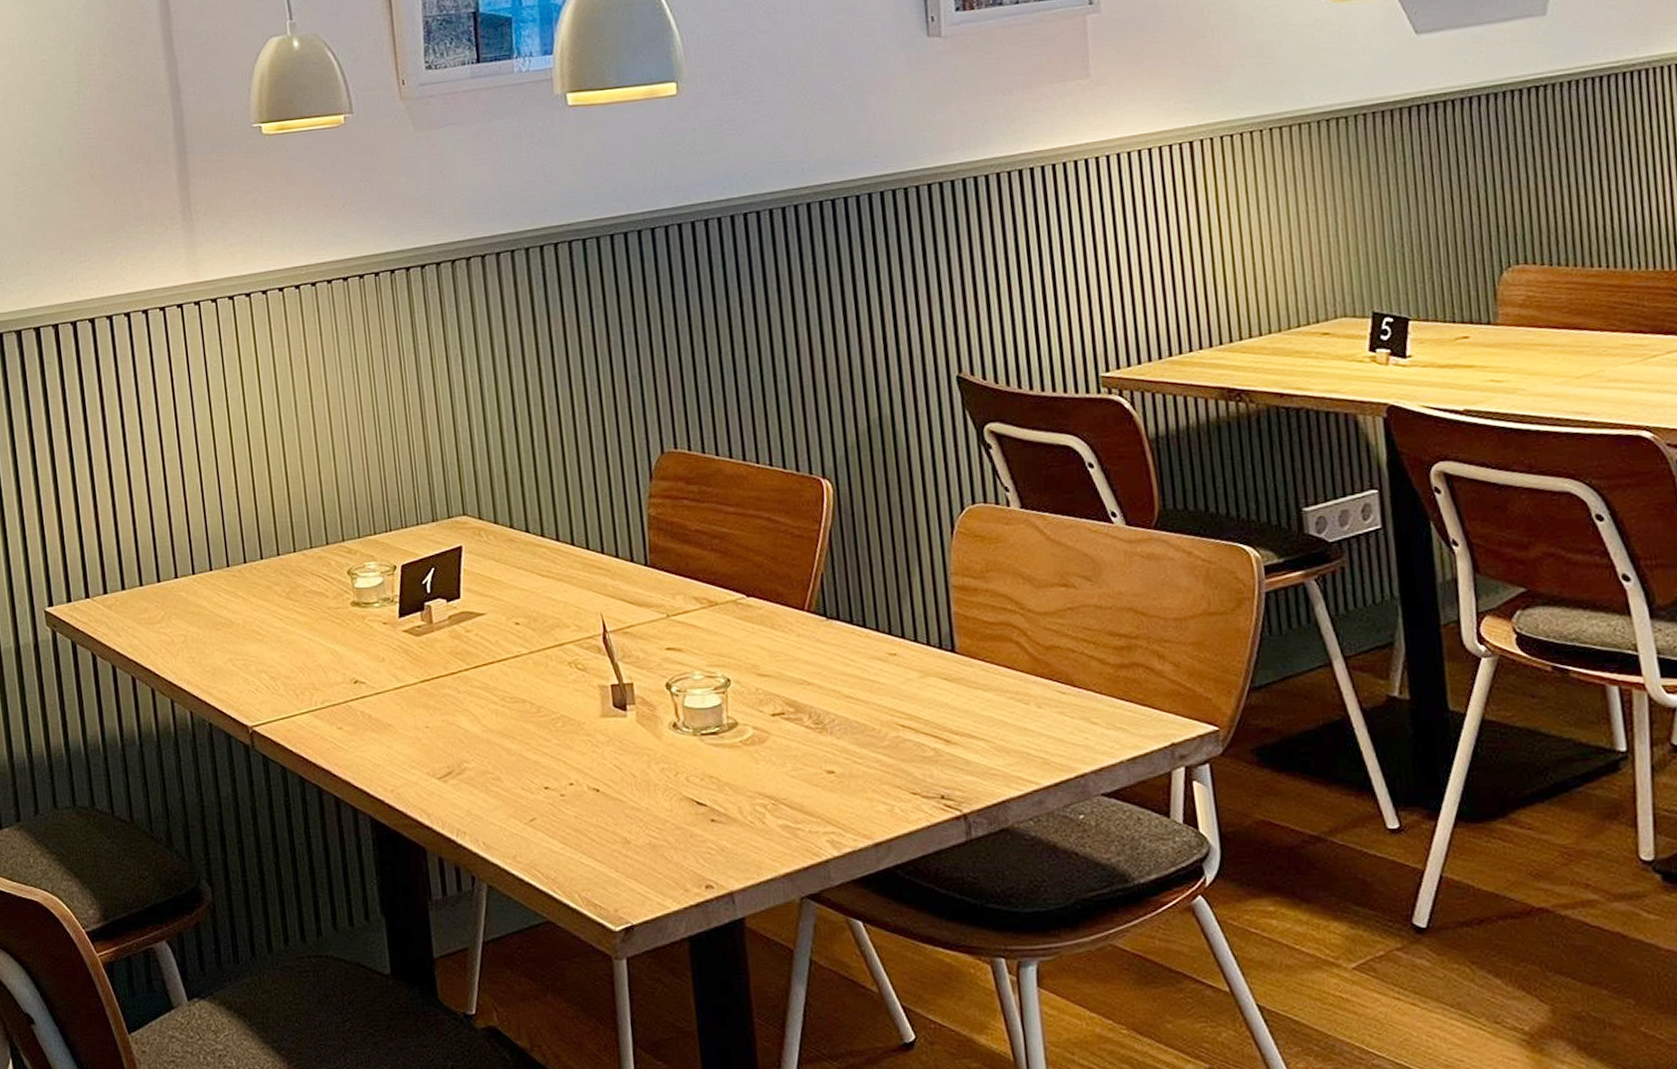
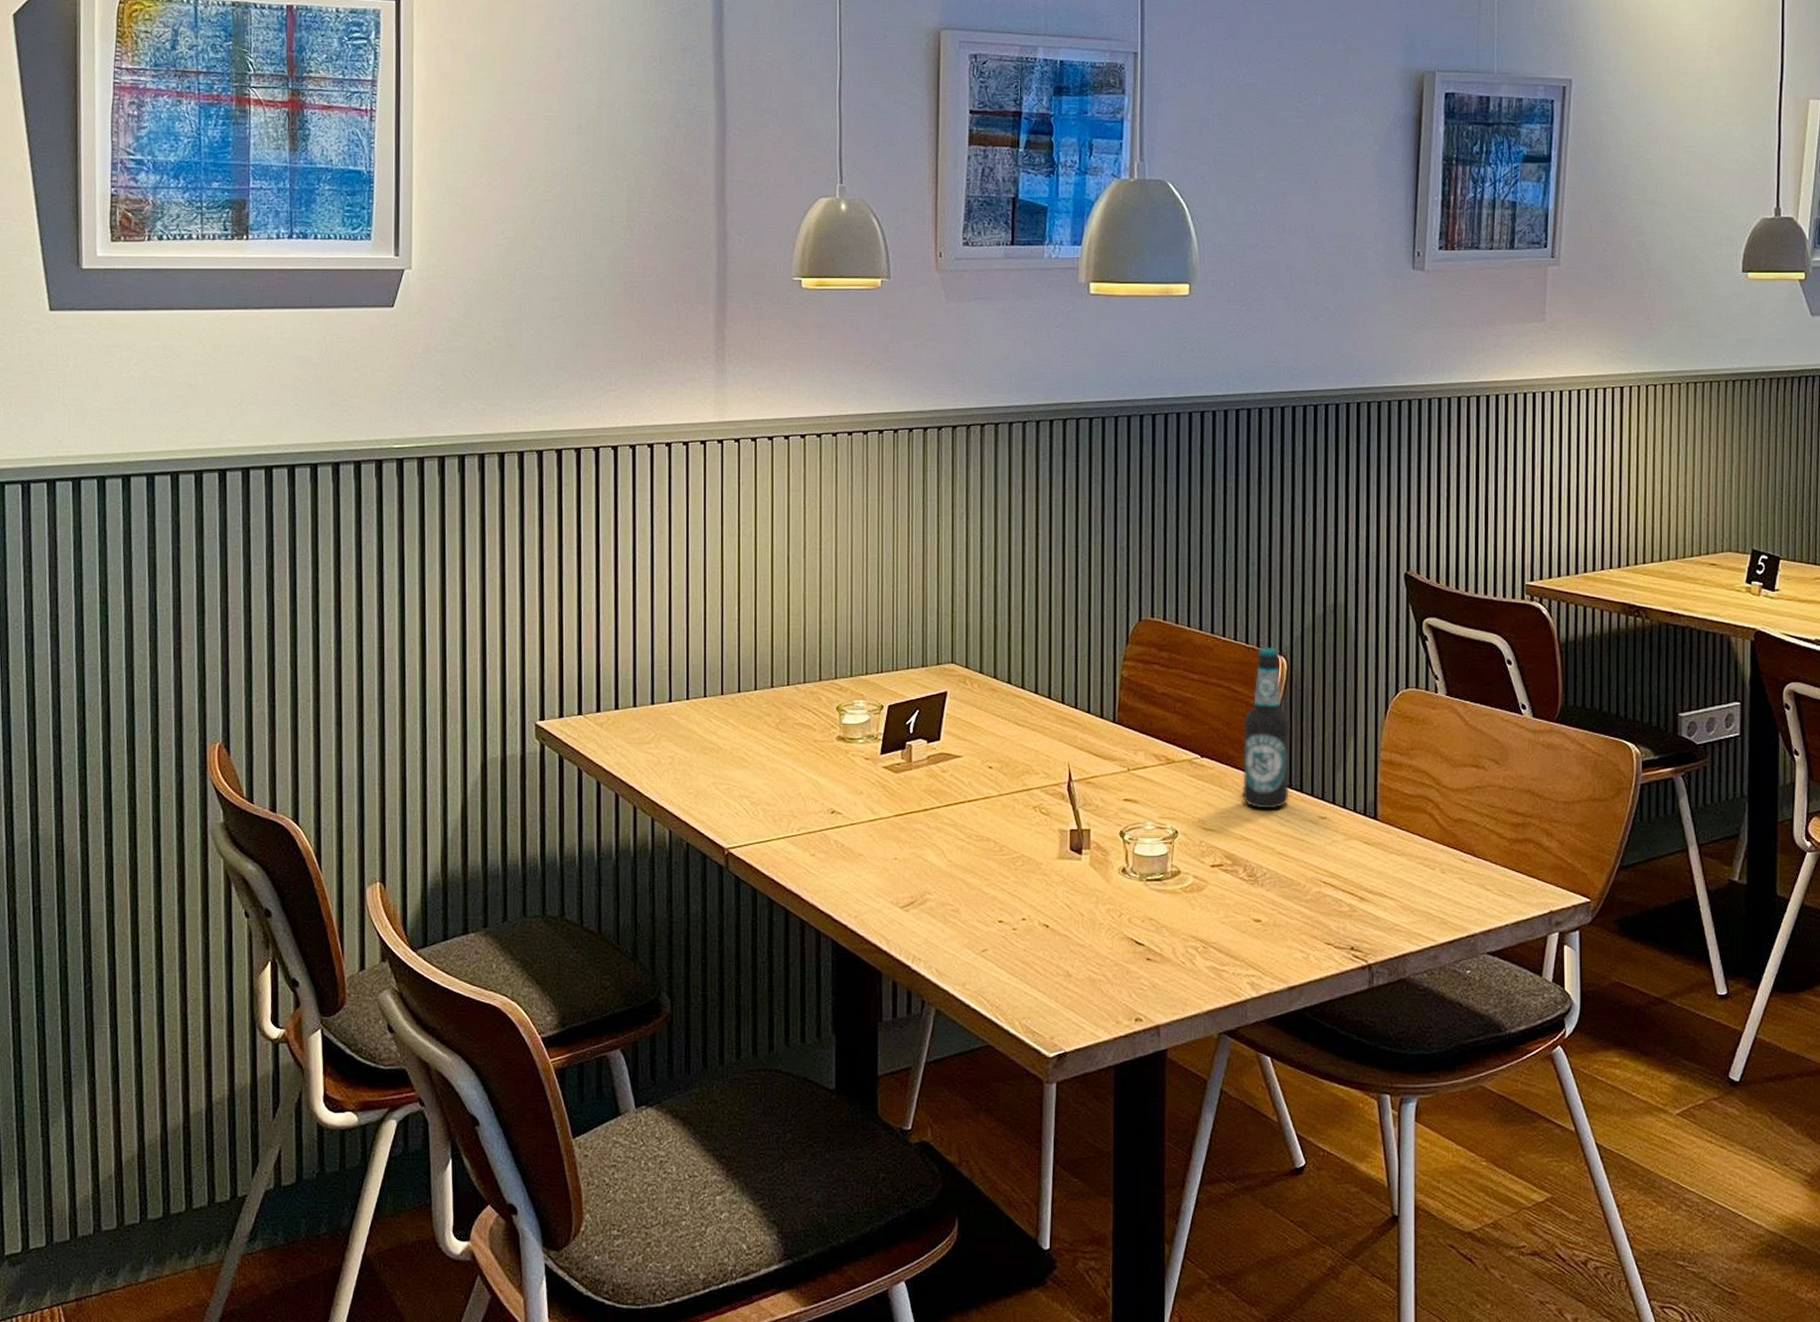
bottle: none [790,470,852,649] -> present [1241,647,1290,809]

